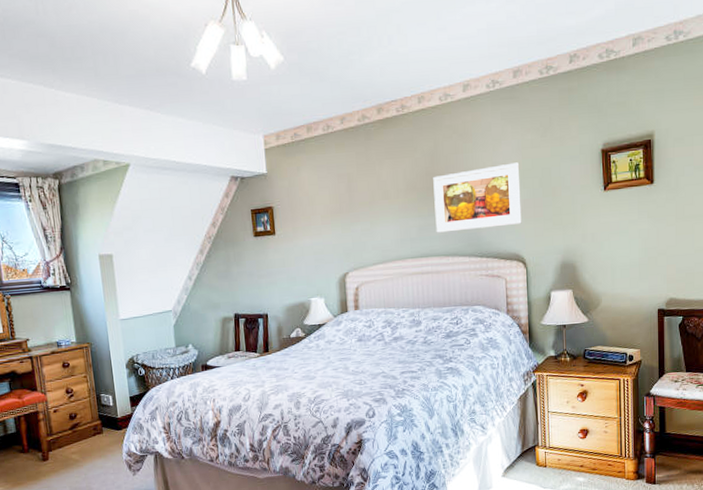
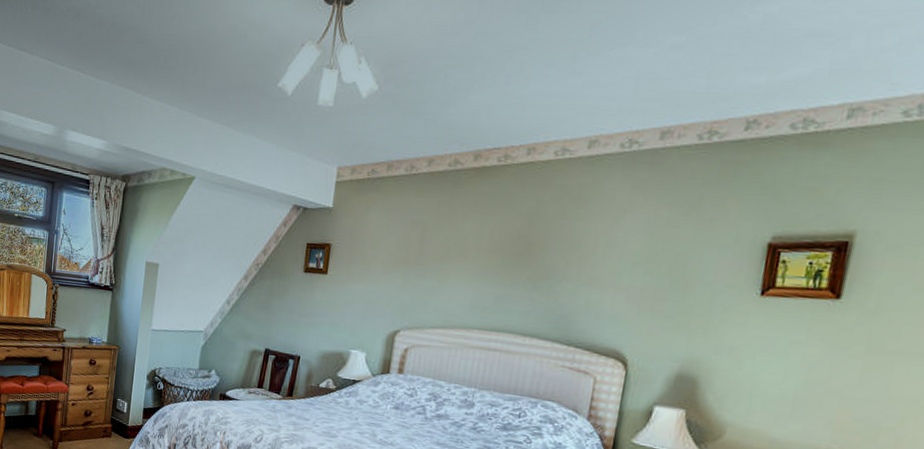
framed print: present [433,162,522,233] -> none [516,240,645,316]

